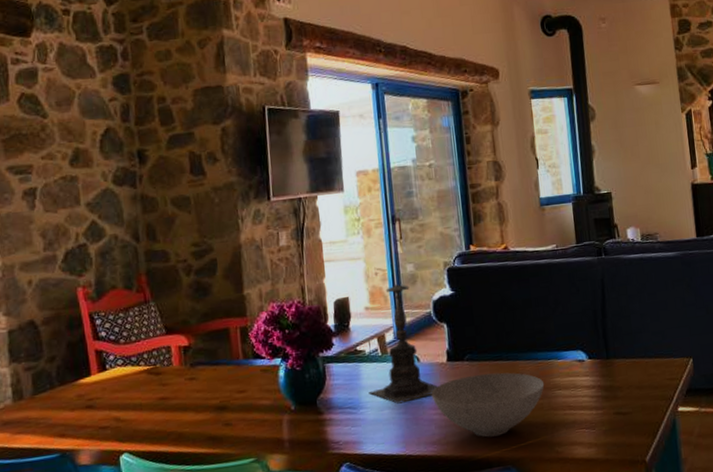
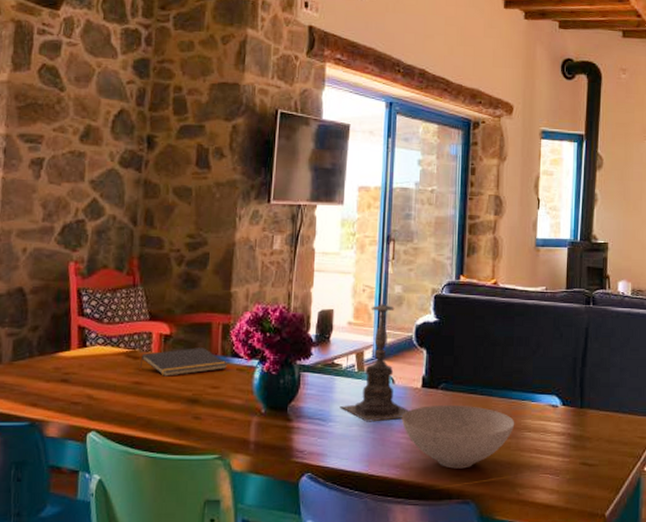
notepad: none [162,354,251,388] -> present [139,348,227,377]

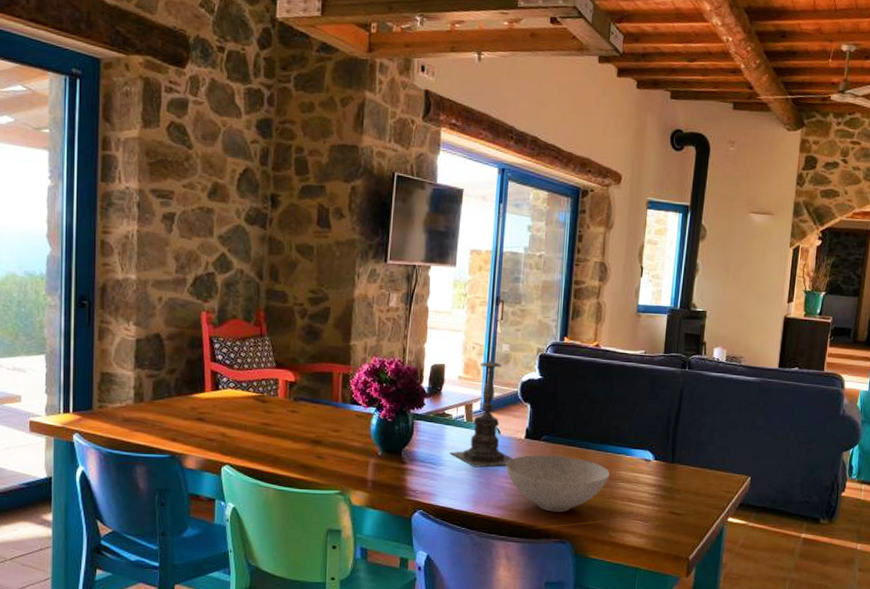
notepad: present [139,348,227,377] -> none [267,394,347,419]

